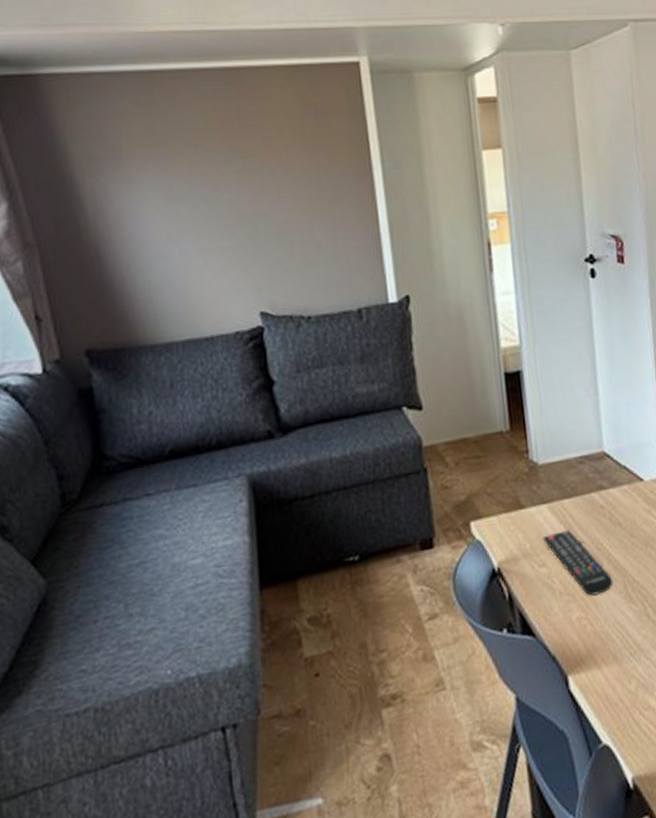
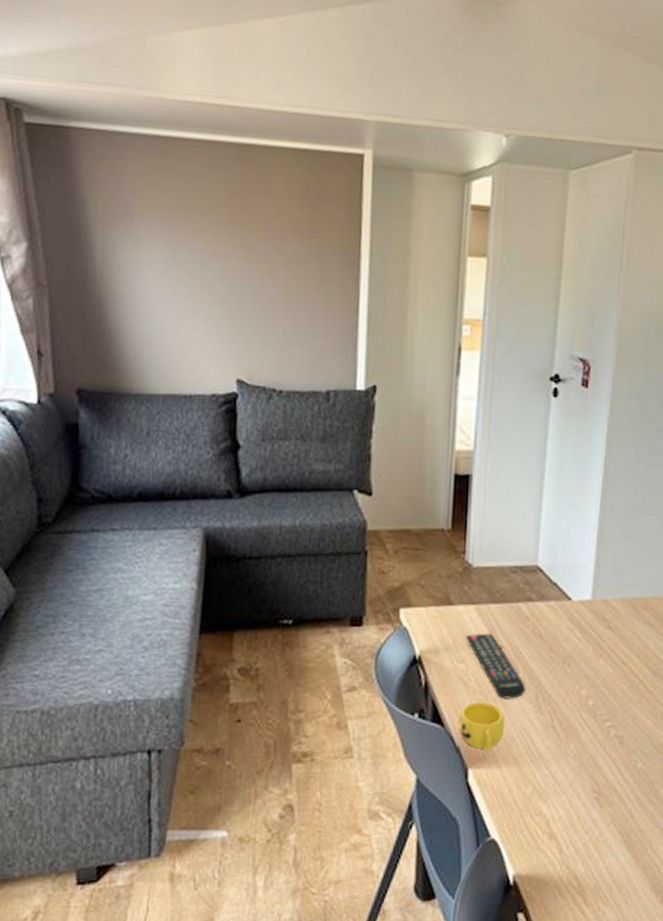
cup: none [550,602,598,655] -> present [459,702,505,752]

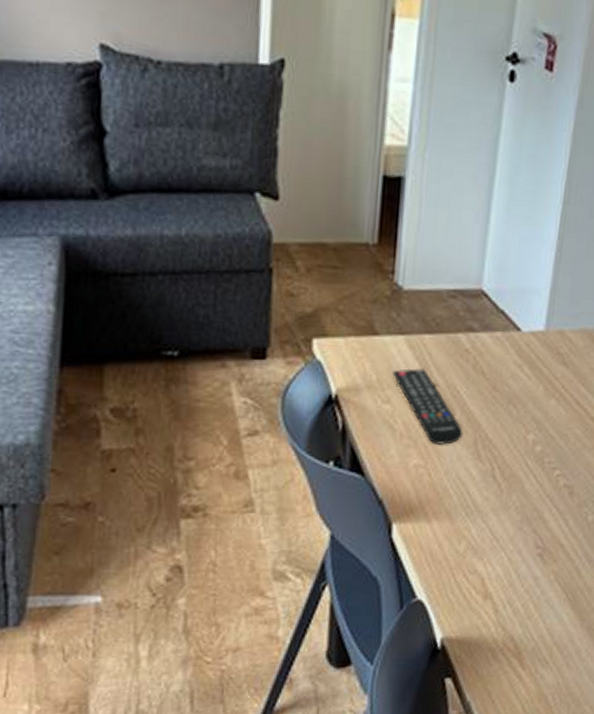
cup: present [459,702,505,752] -> none [382,449,437,504]

